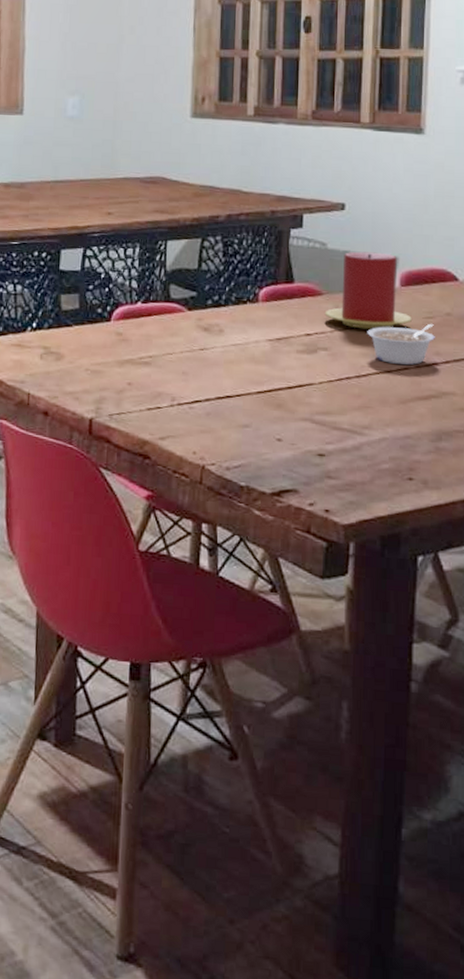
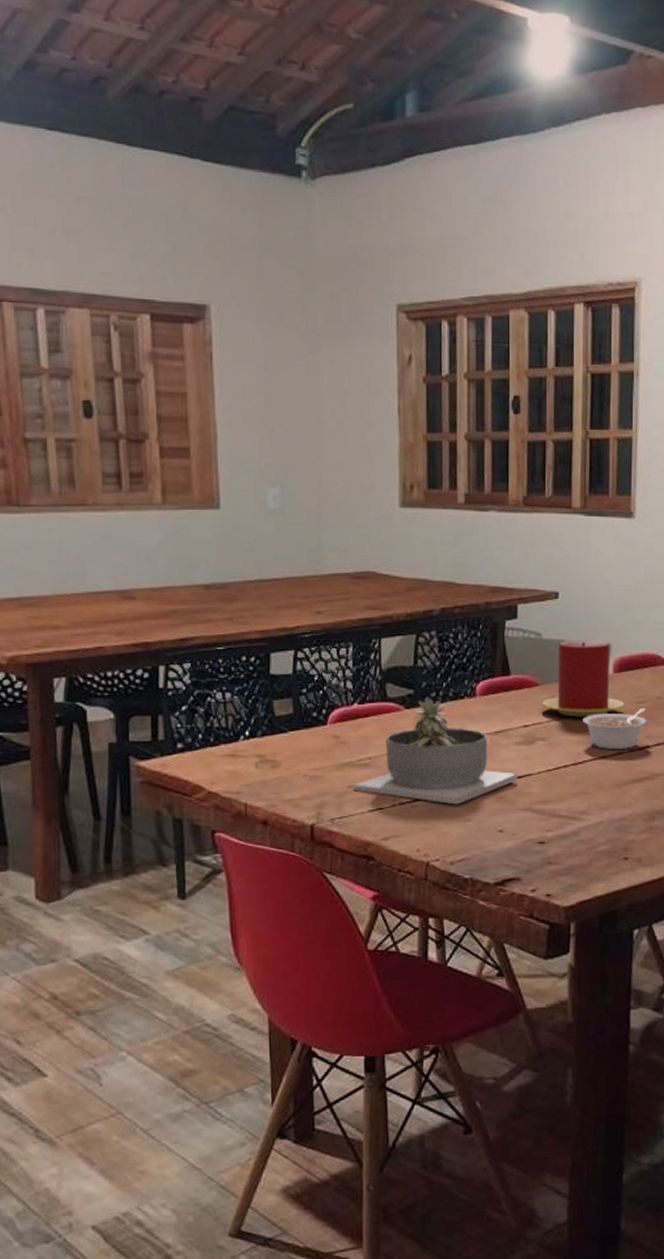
succulent planter: none [133,301,298,410] -> present [353,698,517,805]

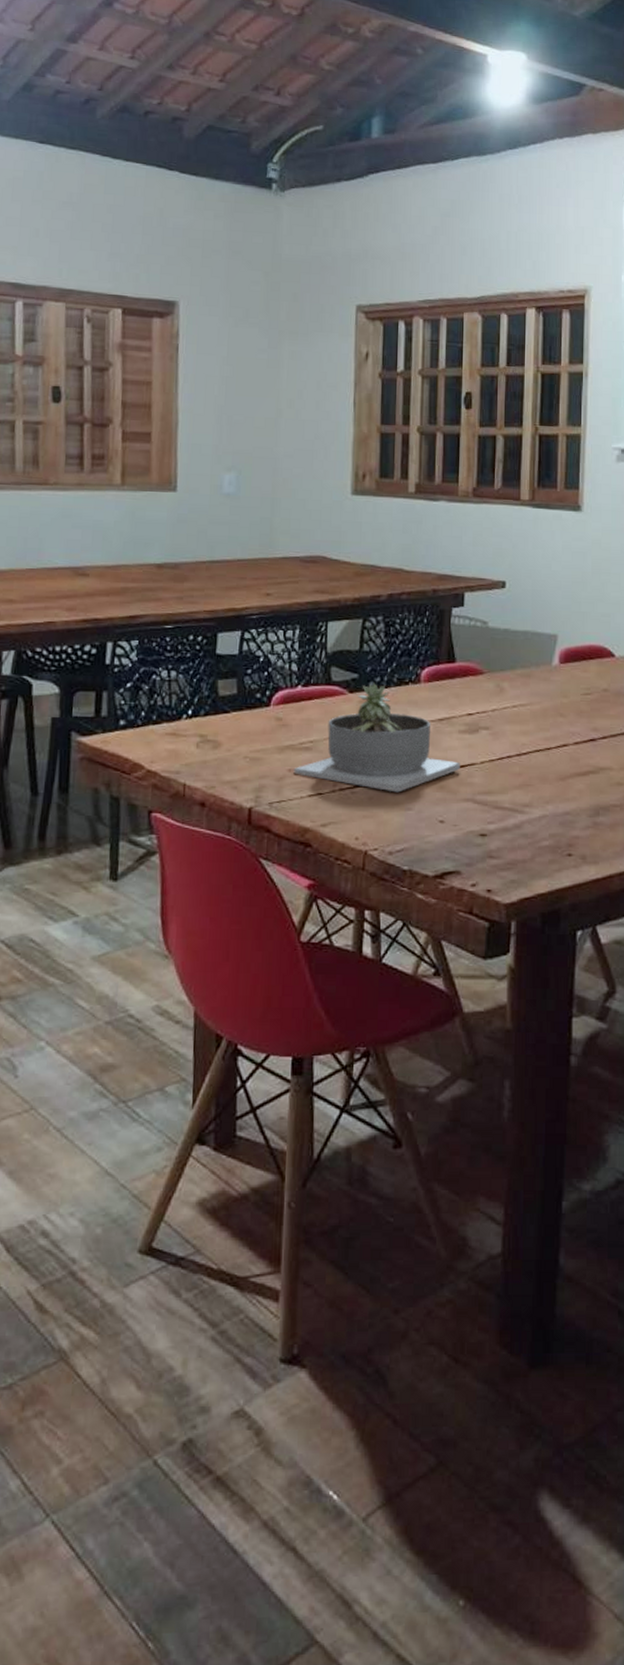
candle: present [541,640,626,717] -> none [486,629,572,708]
legume: present [583,709,647,749] -> none [527,700,593,741]

